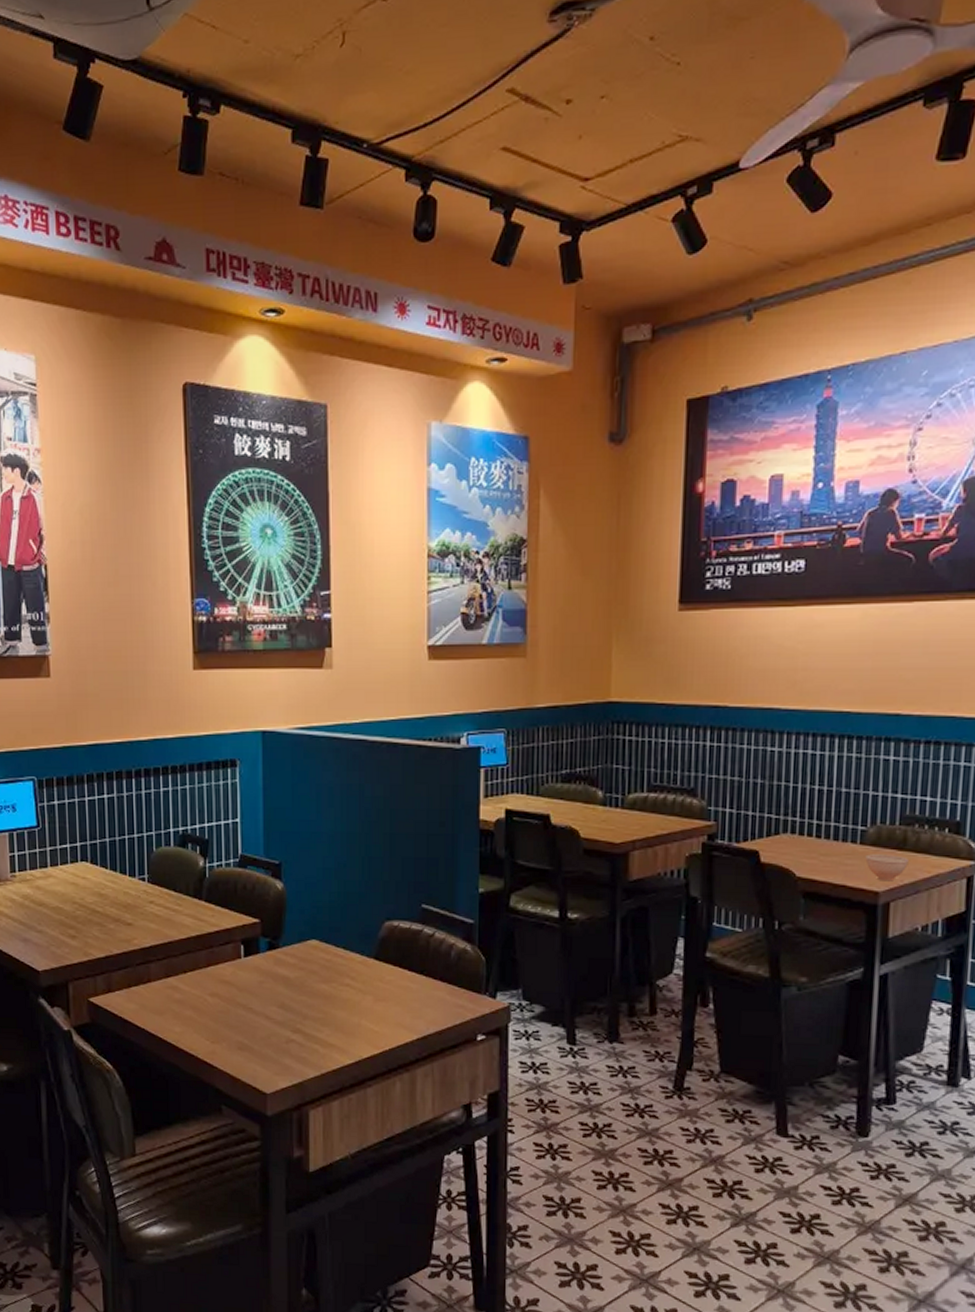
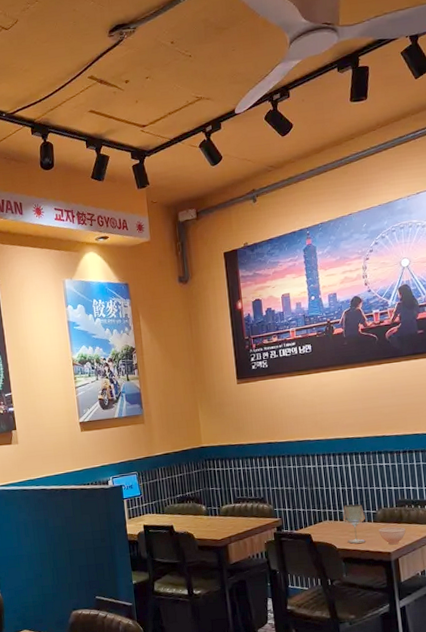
wine glass: none [812,813,848,873] -> present [342,504,365,544]

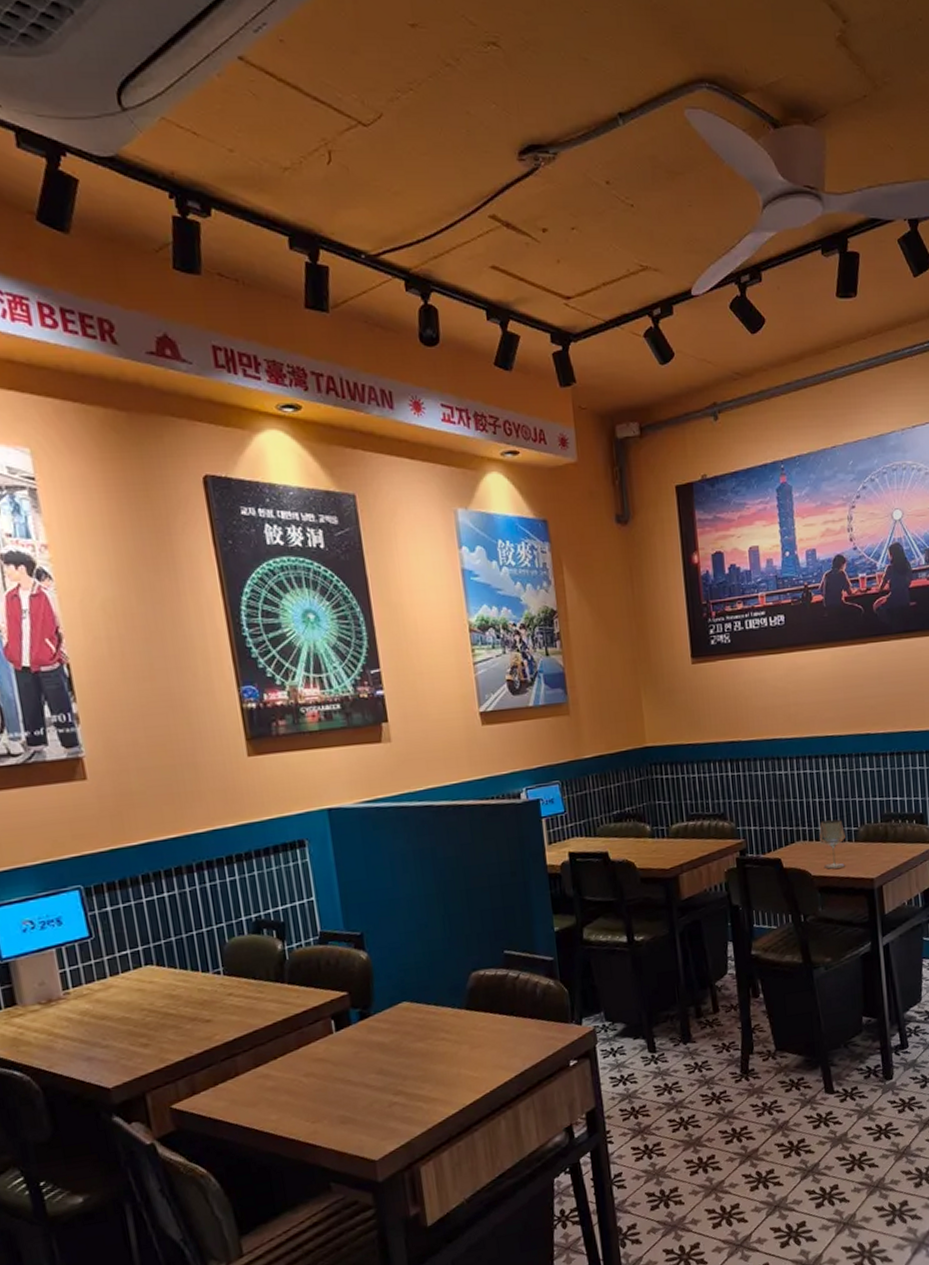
bowl: present [378,527,406,545] -> none [860,846,891,870]

